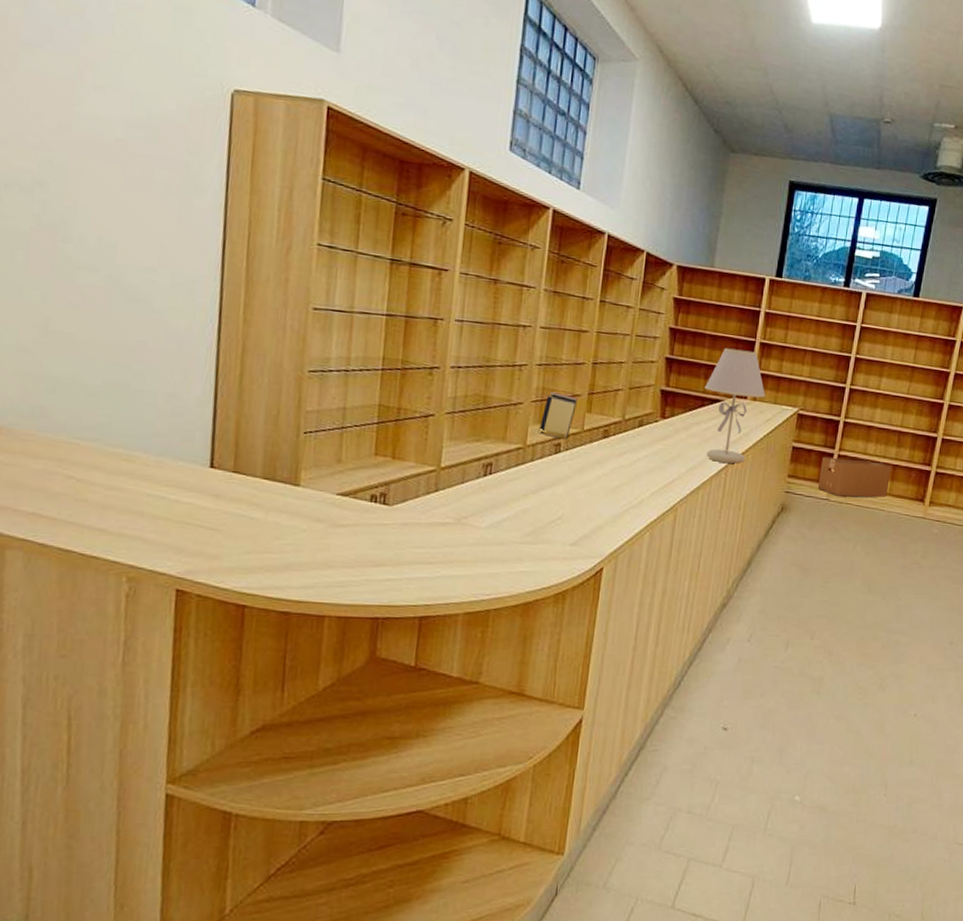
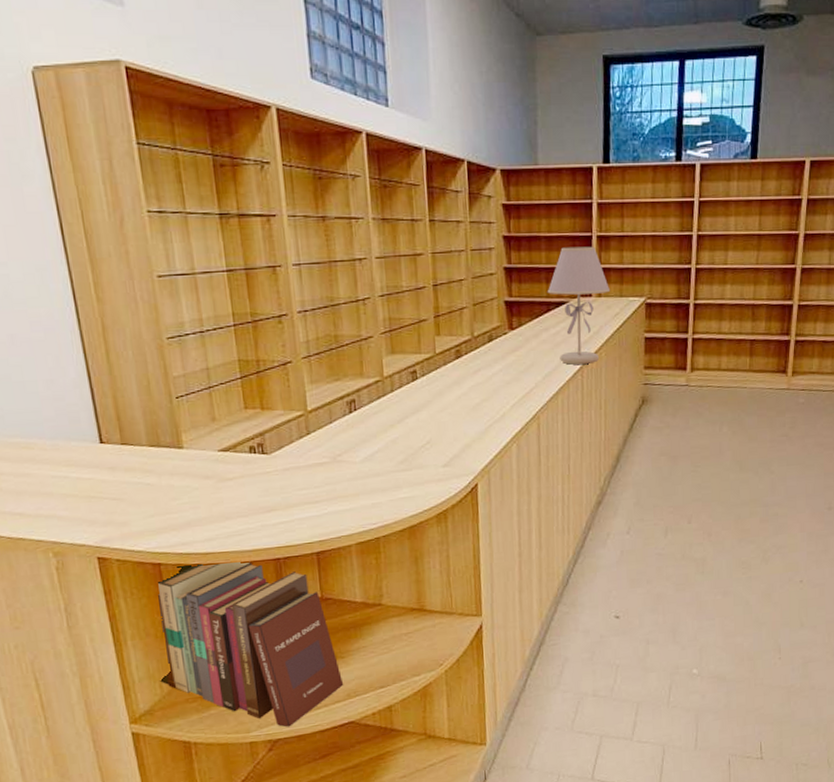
books: none [212,612,420,809] -> present [158,561,344,727]
books: present [538,391,577,440] -> none [392,320,425,366]
box: present [817,456,892,498] -> none [675,338,749,380]

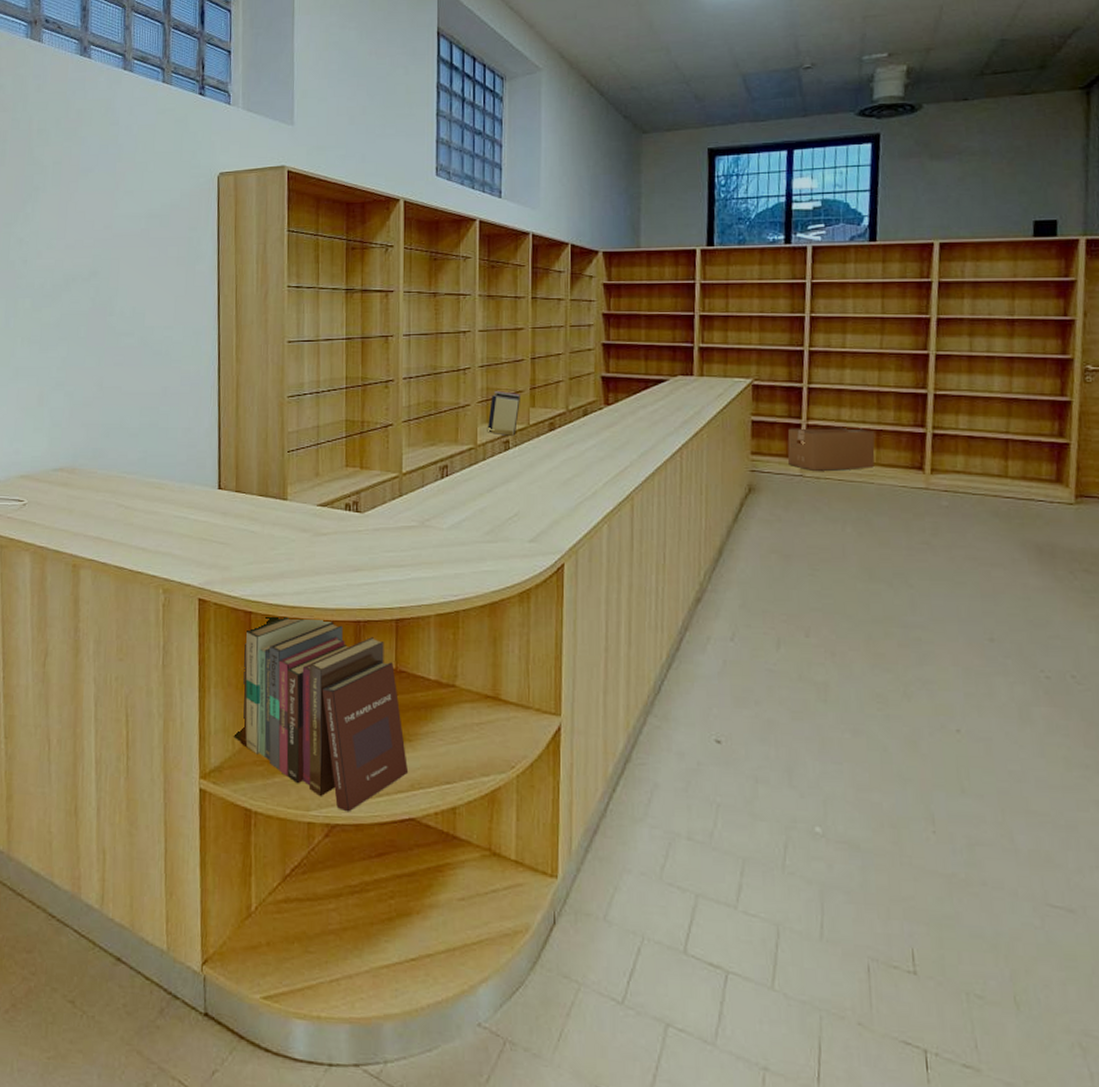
books: none [392,320,425,366] -> present [487,390,520,436]
table lamp: present [547,246,611,365] -> none [645,325,714,446]
box: none [675,338,749,380] -> present [787,427,875,471]

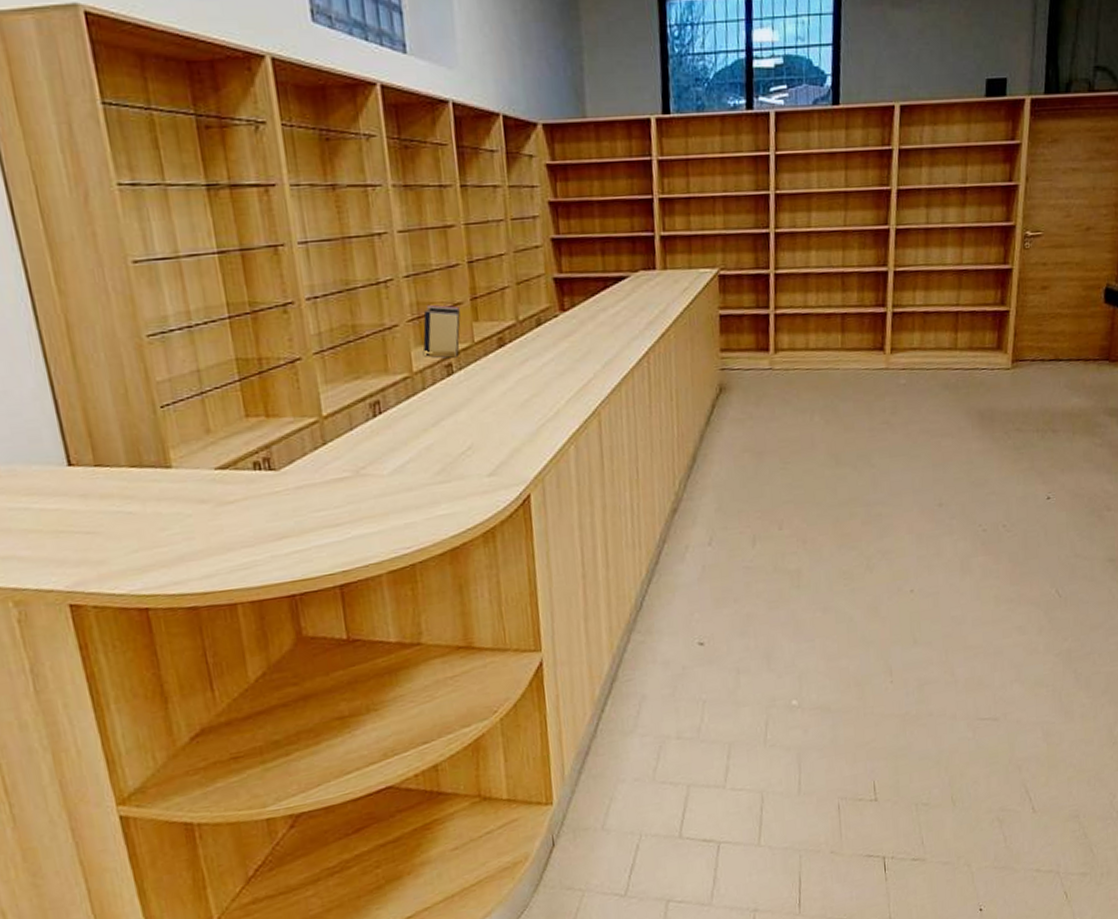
books: present [232,617,409,812] -> none [146,600,379,798]
box: present [787,427,875,471] -> none [756,312,840,363]

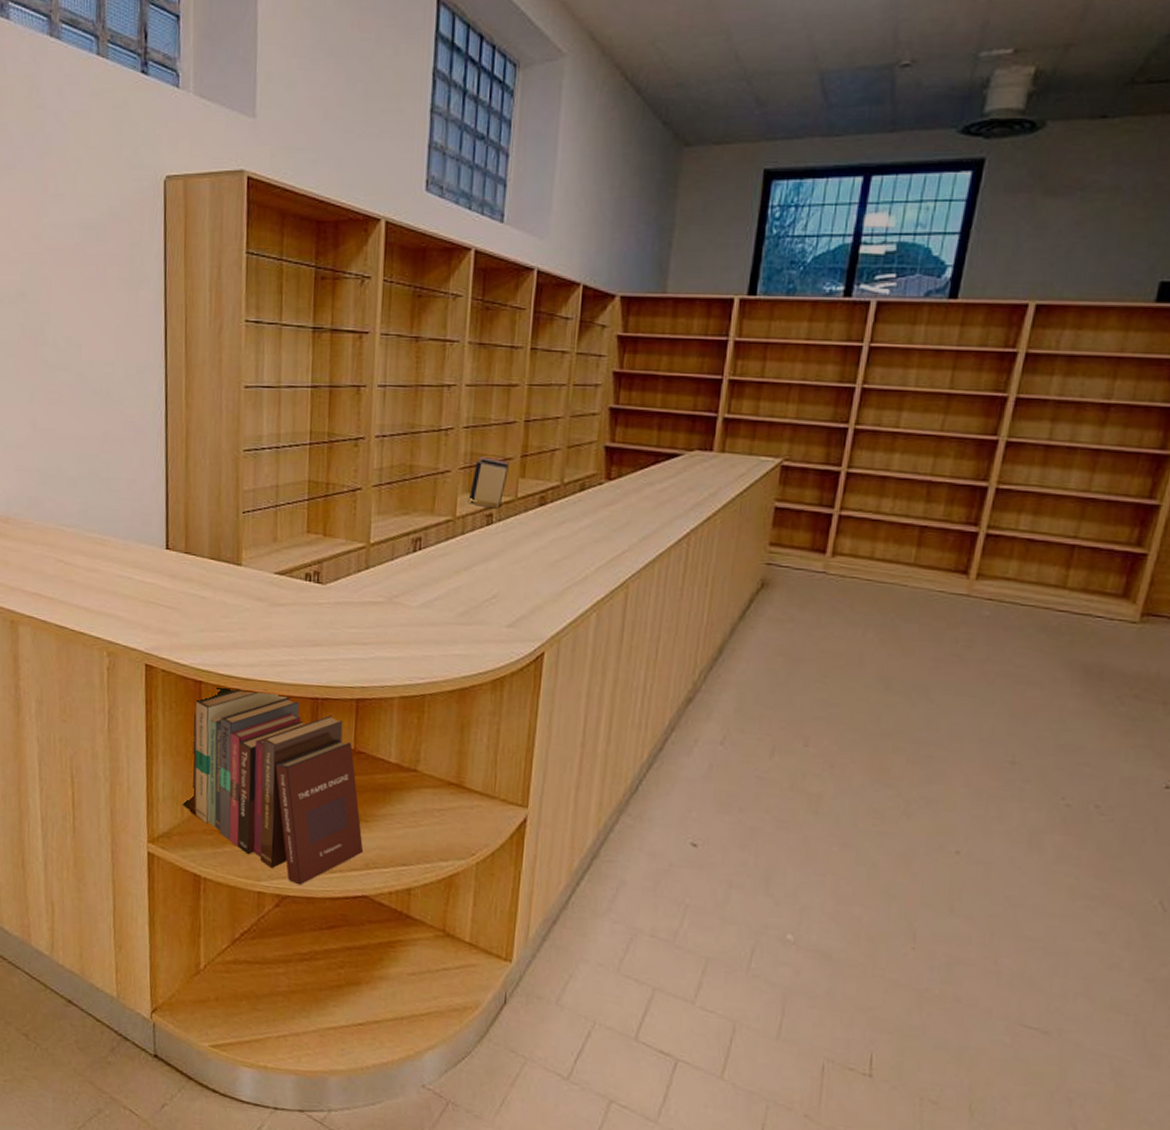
books: none [146,600,379,798] -> present [181,688,364,885]

